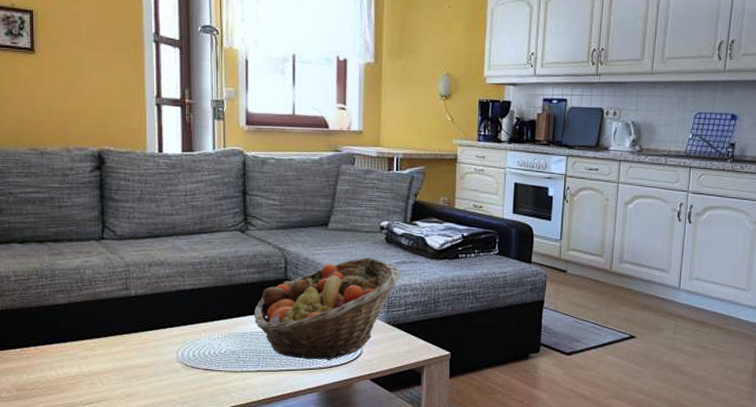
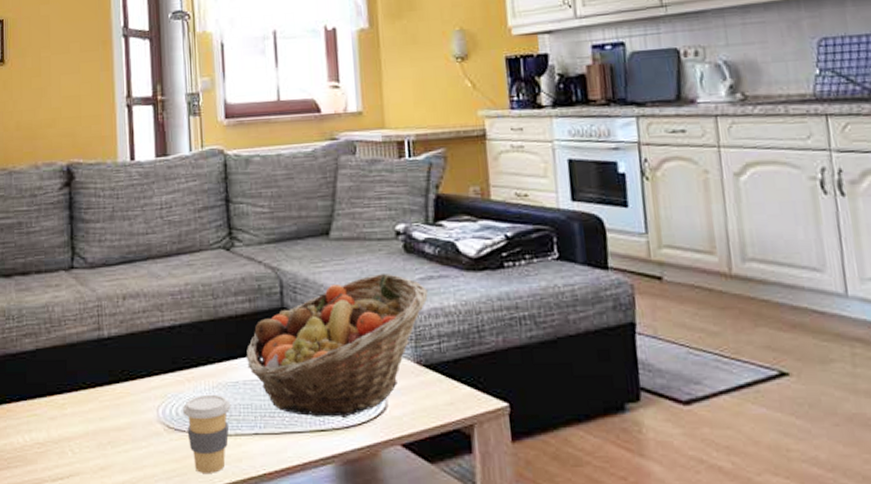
coffee cup: none [199,341,240,399] -> present [183,394,231,473]

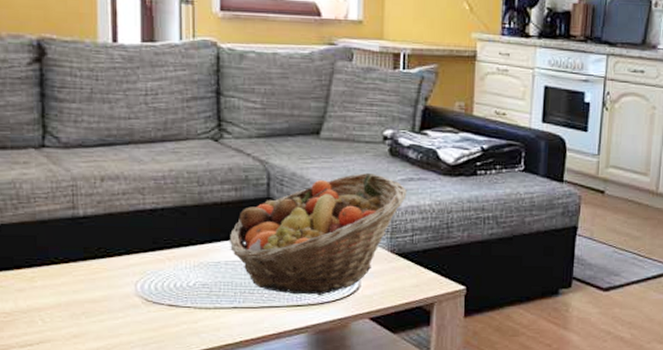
coffee cup: present [183,394,231,473] -> none [163,272,212,341]

